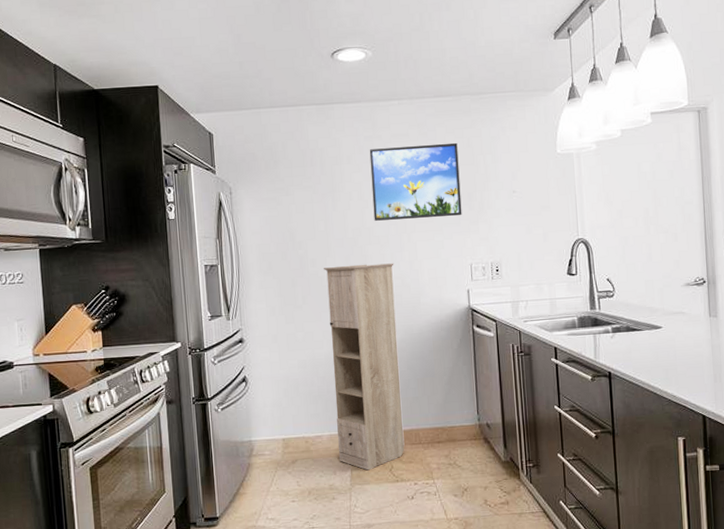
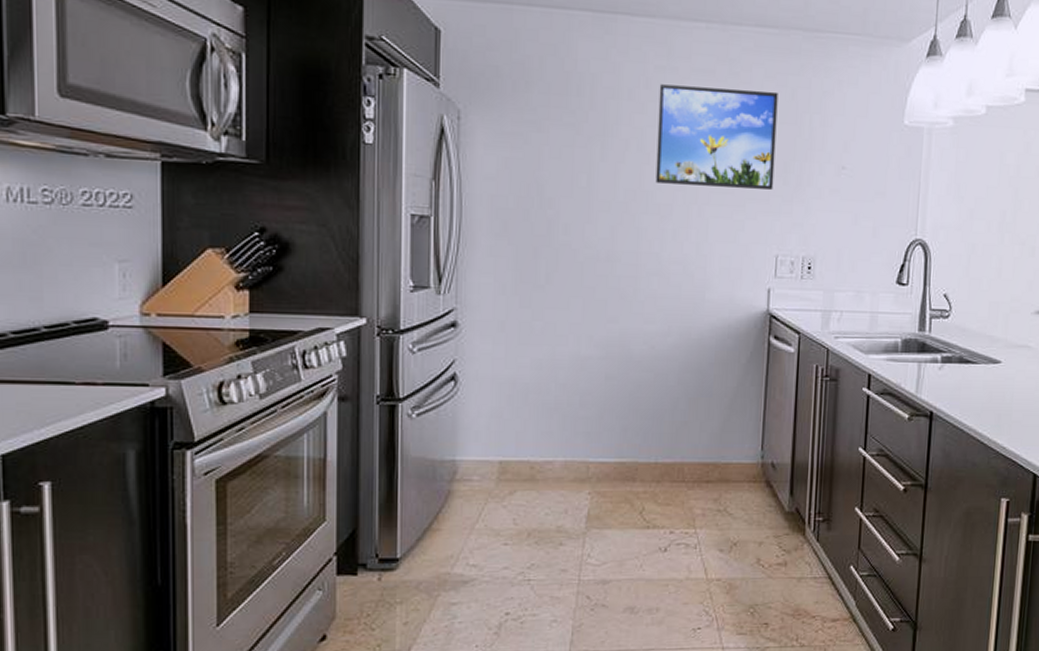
storage cabinet: present [324,263,405,471] -> none [573,238,676,511]

